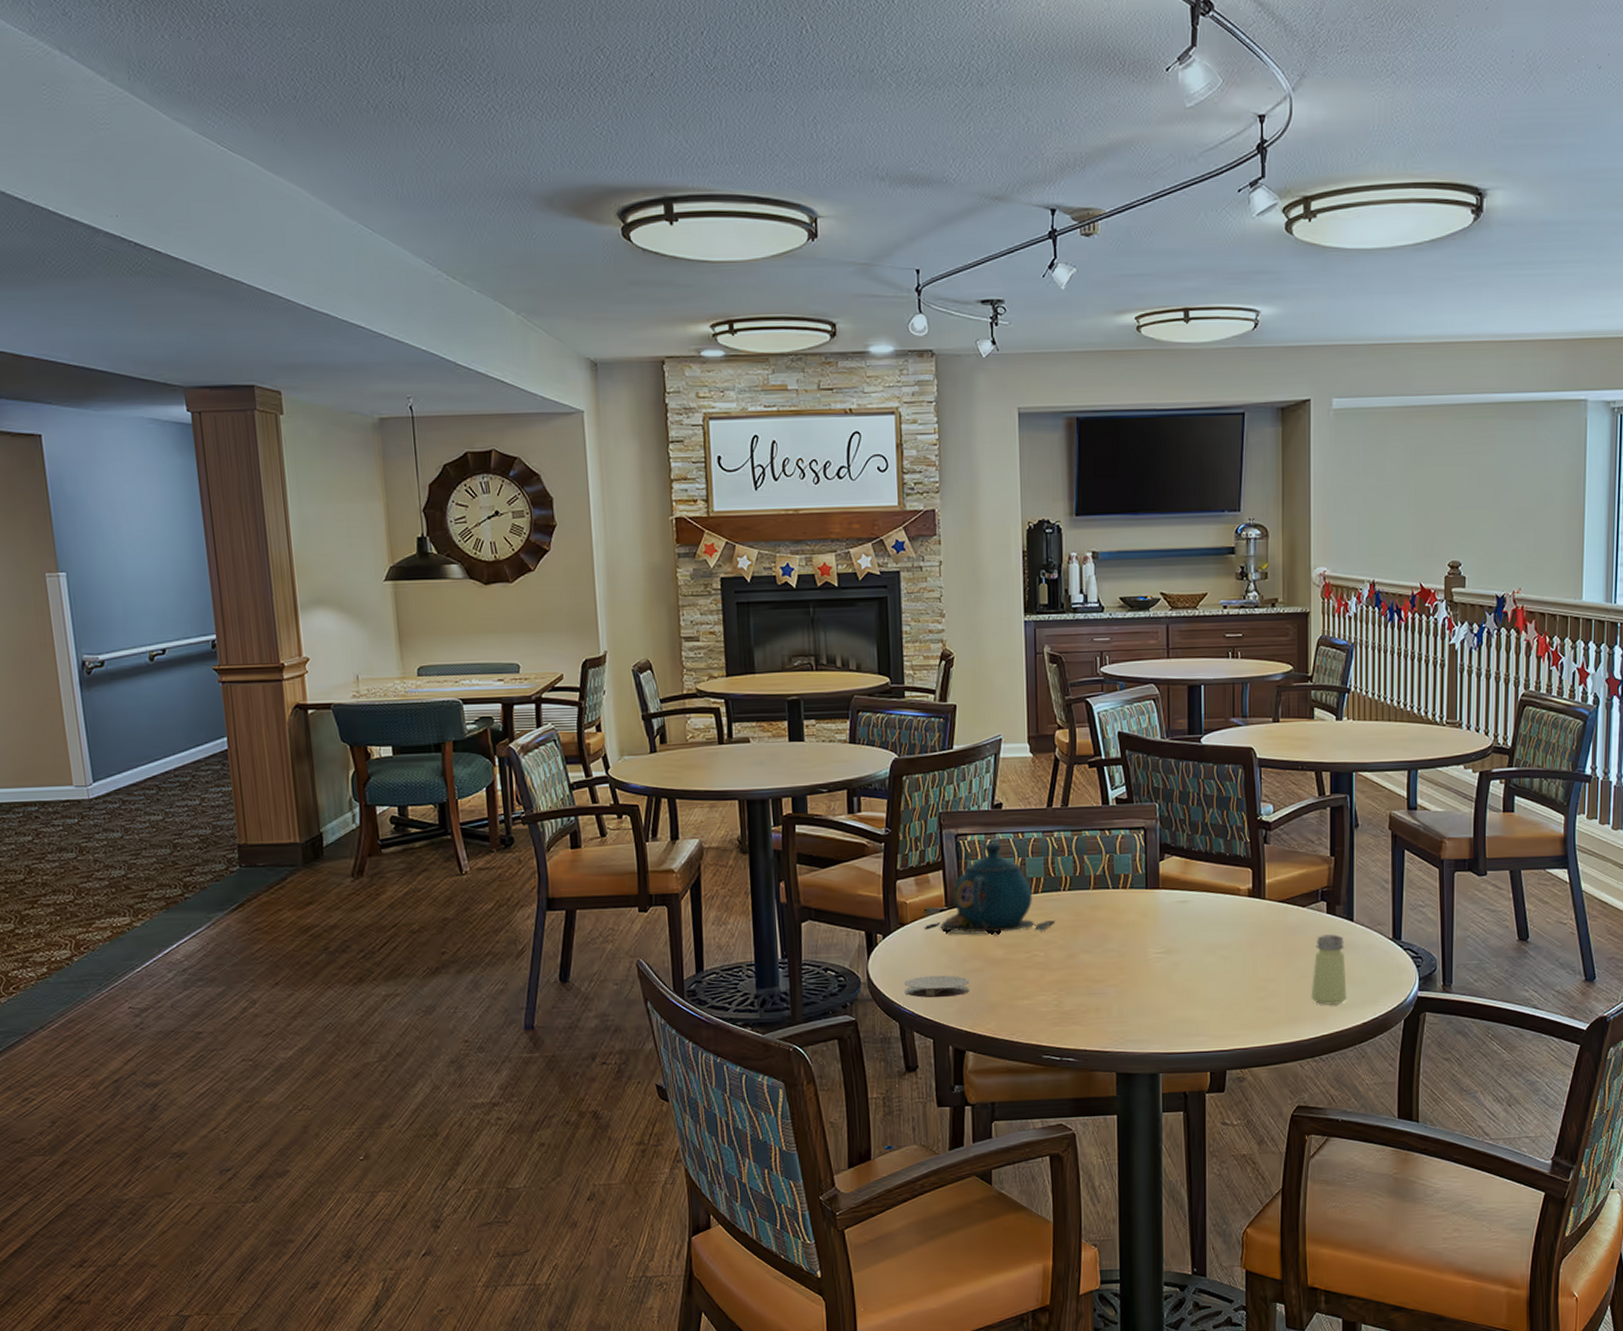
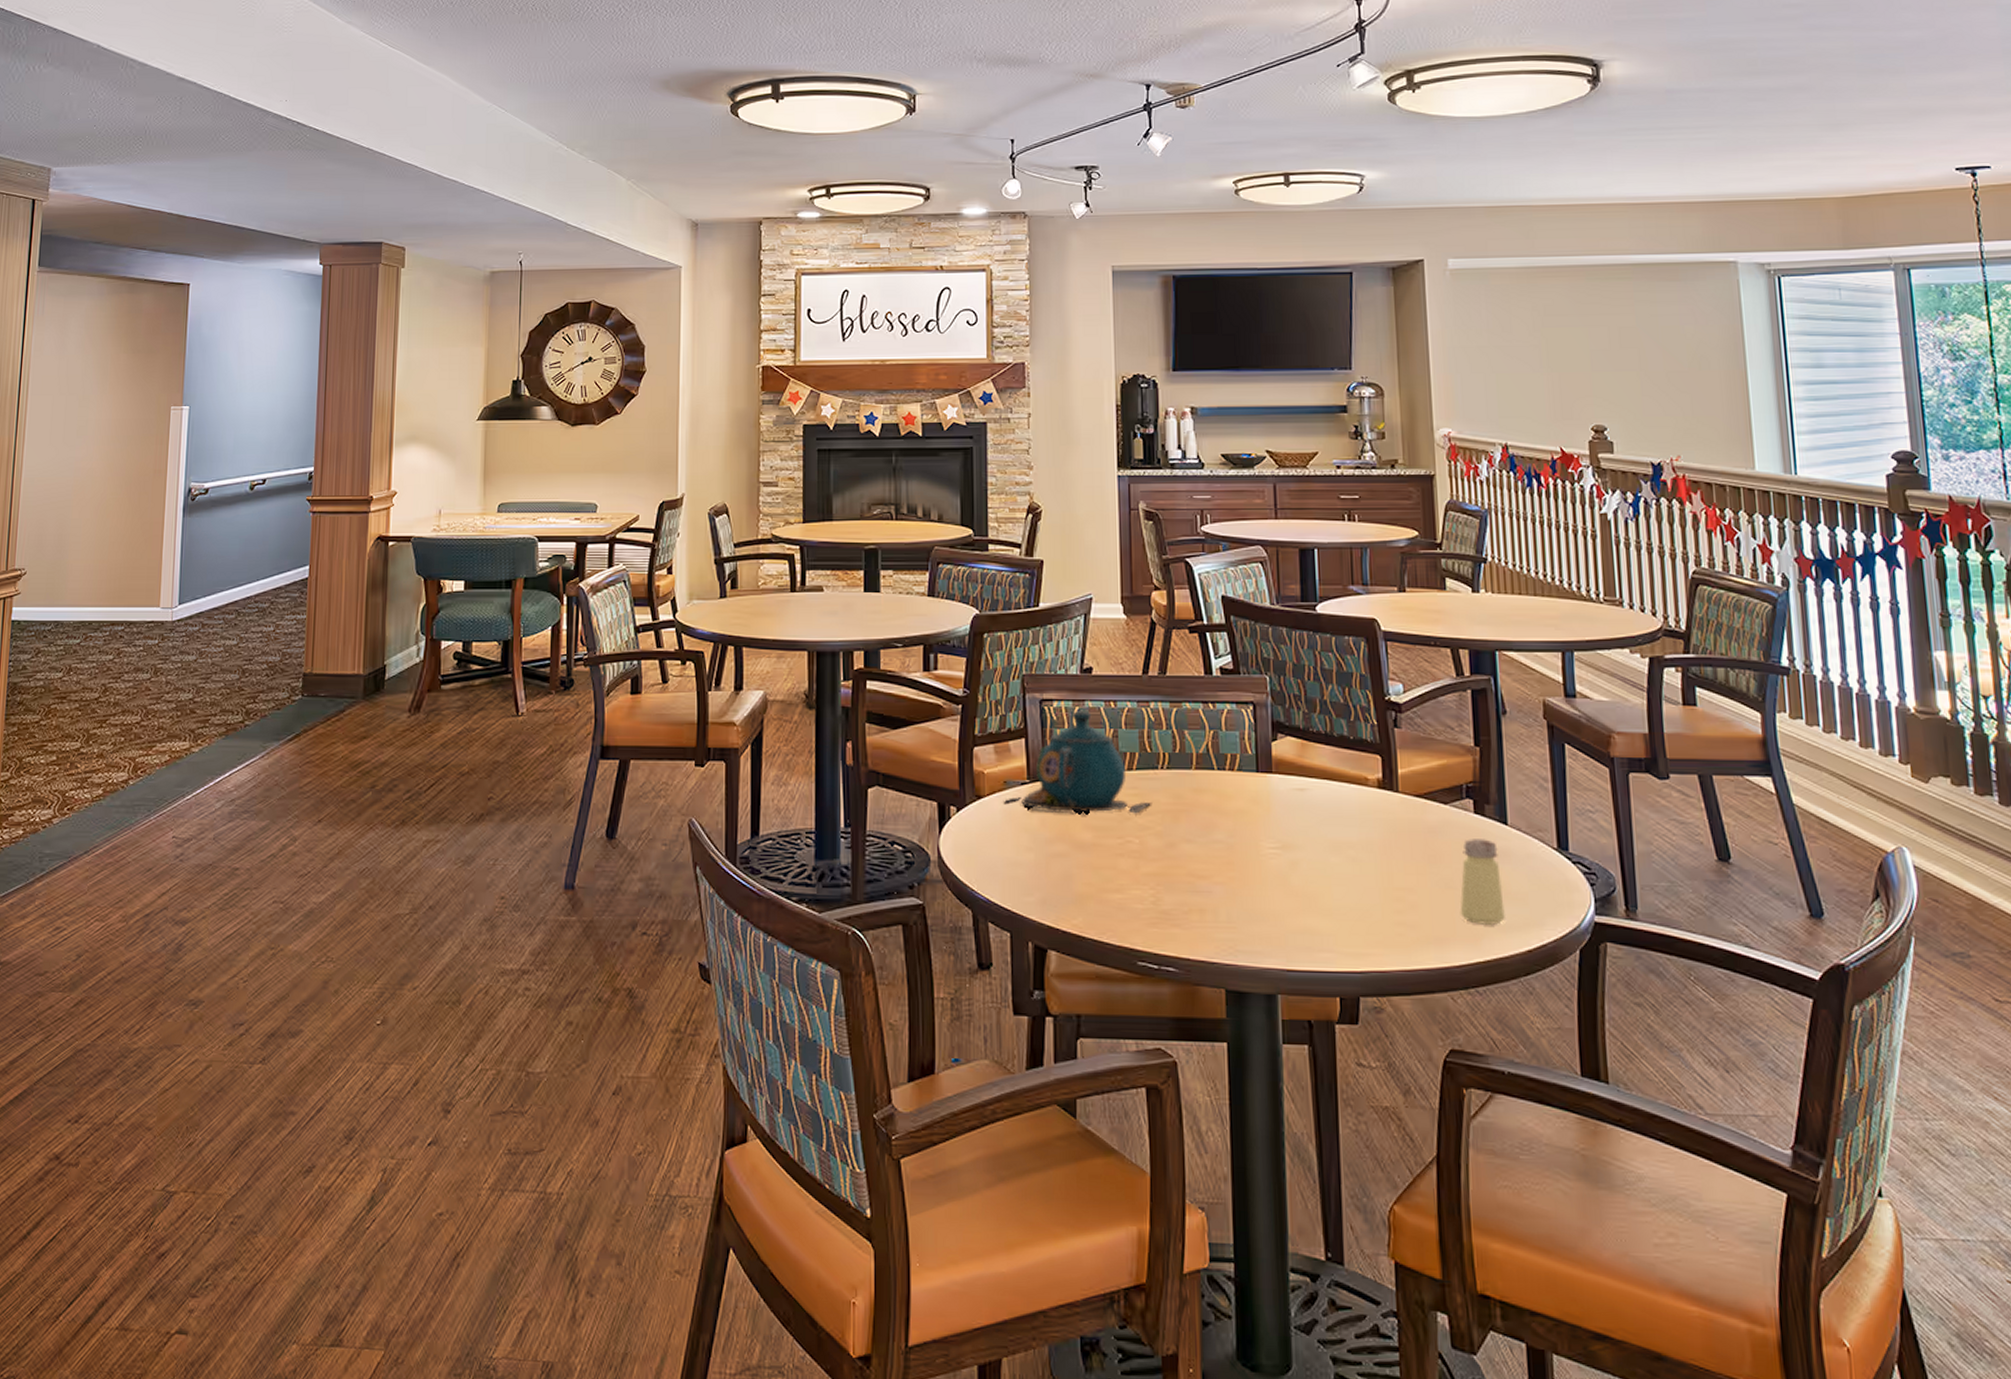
coaster: present [904,975,970,998] -> none [979,857,1053,885]

